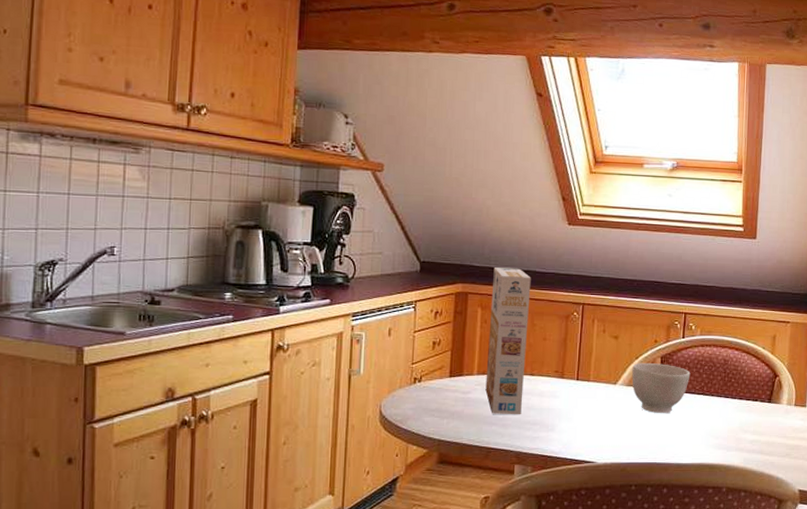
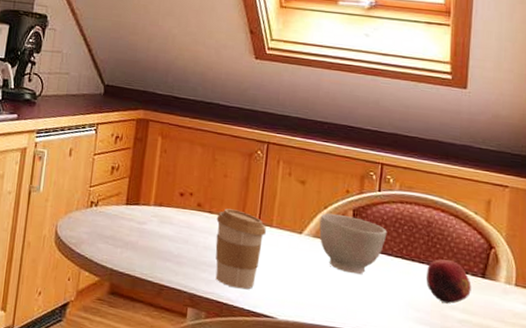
cereal box: present [485,267,531,415] -> none [161,97,214,255]
coffee cup: none [538,369,584,441] -> present [215,208,266,289]
fruit: none [723,391,760,429] -> present [425,259,471,304]

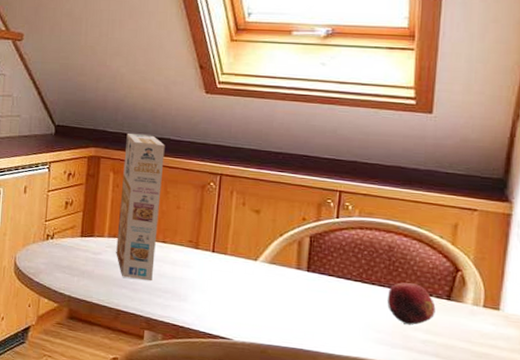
cereal box: none [161,97,214,255] -> present [116,133,165,282]
coffee cup: present [215,208,266,289] -> none [170,238,221,313]
bowl: present [319,213,387,274] -> none [275,240,346,298]

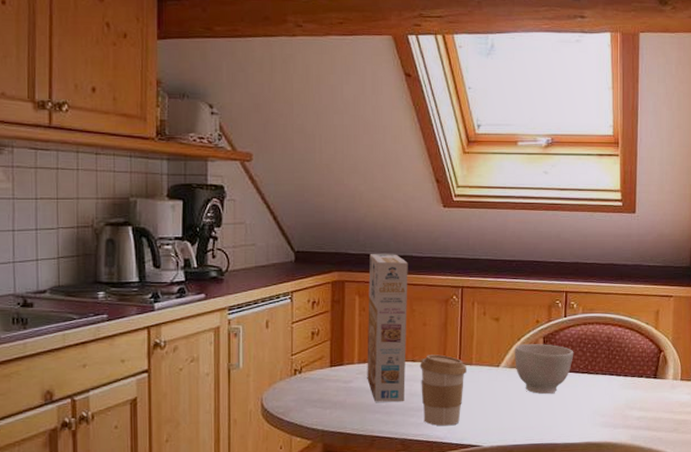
coffee cup: none [170,238,221,313] -> present [420,354,467,426]
bowl: none [275,240,346,298] -> present [515,343,574,394]
fruit: present [386,282,436,326] -> none [608,368,646,406]

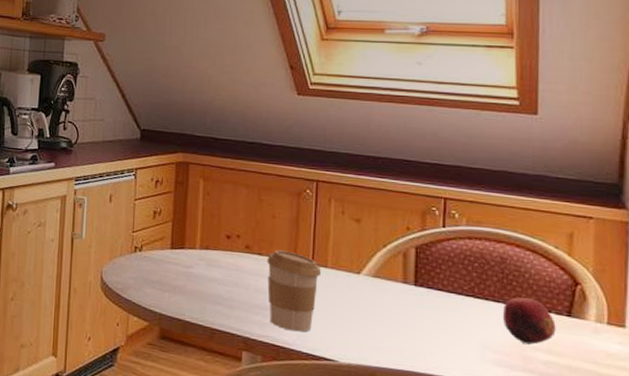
cereal box: present [367,254,408,403] -> none [209,138,257,297]
bowl: present [515,343,574,394] -> none [379,251,456,315]
fruit: none [608,368,646,406] -> present [502,297,556,345]

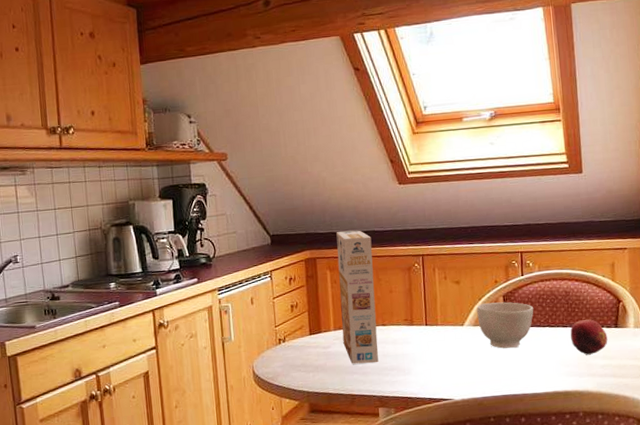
cereal box: none [209,138,257,297] -> present [336,230,379,364]
coffee cup: present [267,250,321,332] -> none [389,318,433,383]
bowl: none [379,251,456,315] -> present [476,302,534,349]

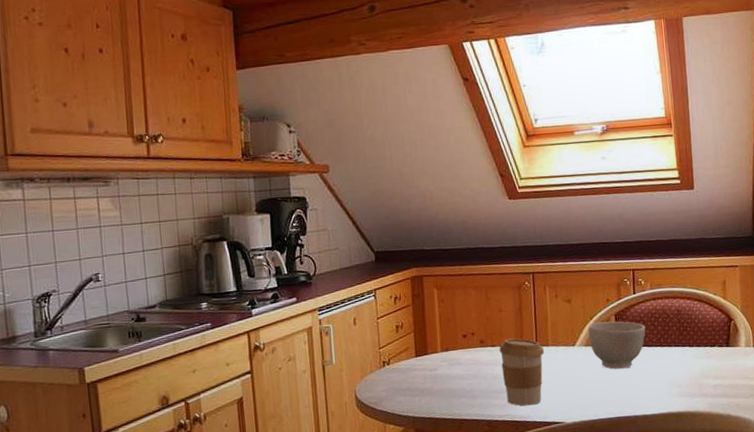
cereal box: present [336,230,379,364] -> none [443,246,488,387]
coffee cup: none [389,318,433,383] -> present [499,338,544,406]
fruit: present [570,319,608,355] -> none [682,338,720,375]

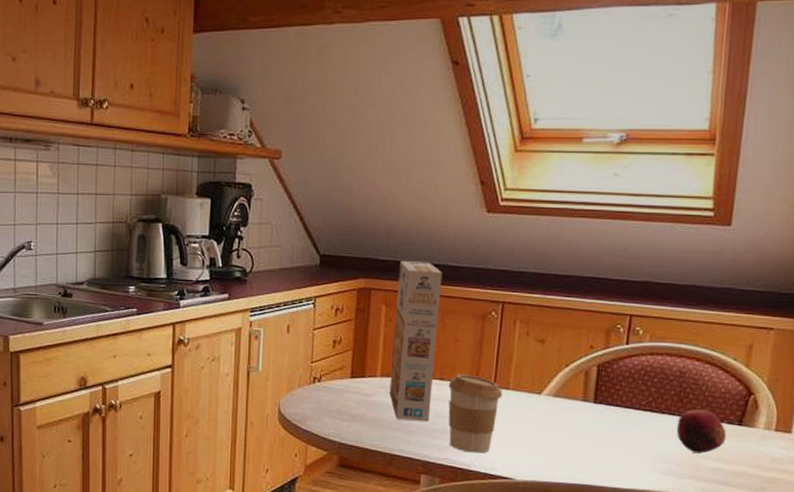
cereal box: none [443,246,488,387] -> present [389,261,442,422]
bowl: present [588,321,646,369] -> none [560,371,635,430]
fruit: none [682,338,720,375] -> present [676,409,727,454]

